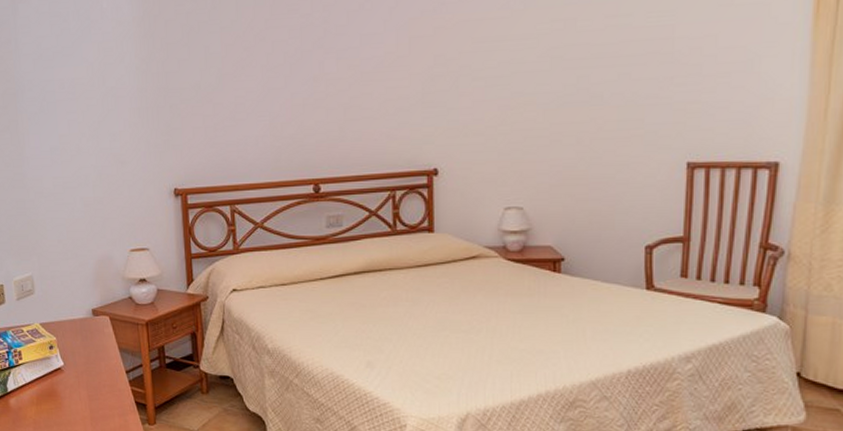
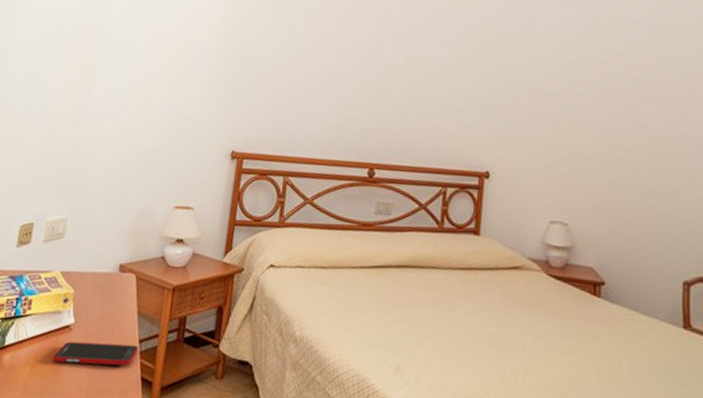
cell phone: none [53,376,127,399] -> present [53,341,139,367]

